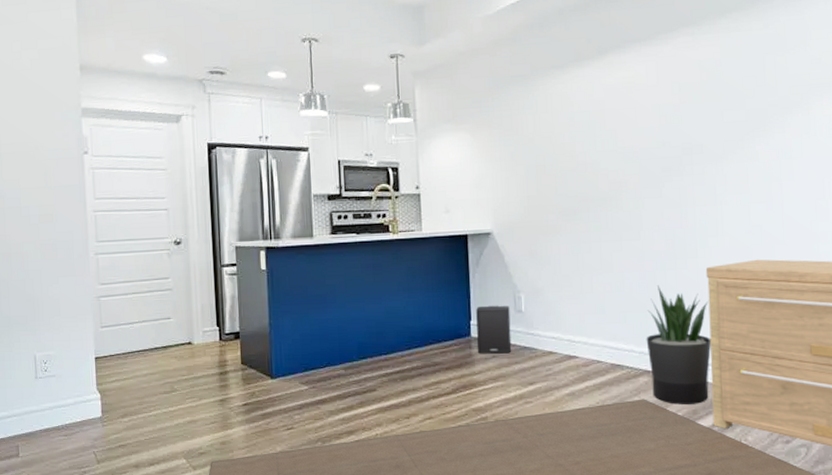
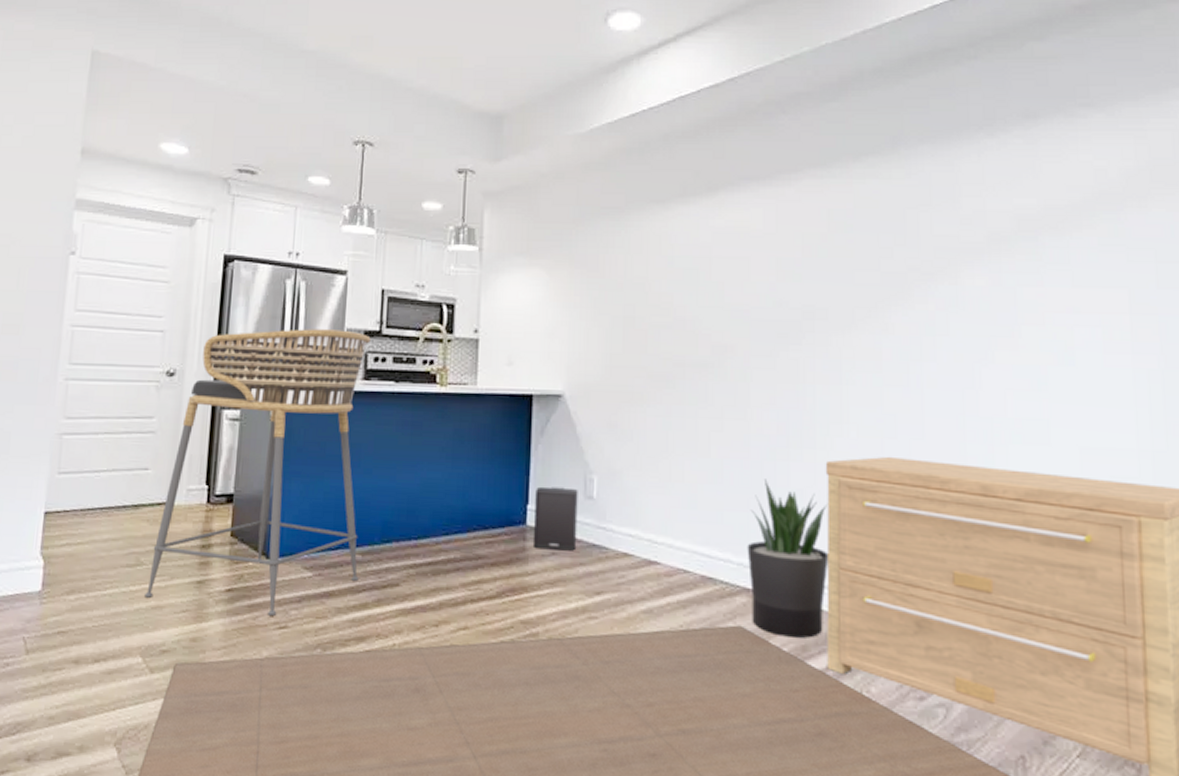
bar stool: none [181,196,344,421] -> present [145,329,371,616]

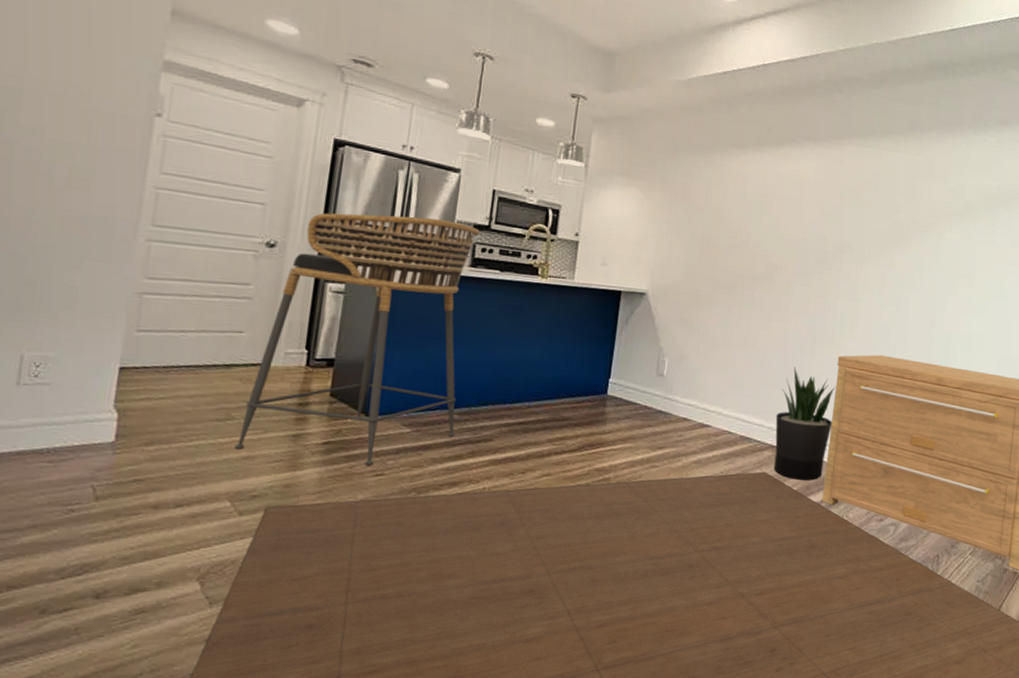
pedal bin: present [532,486,578,551] -> none [611,364,652,416]

